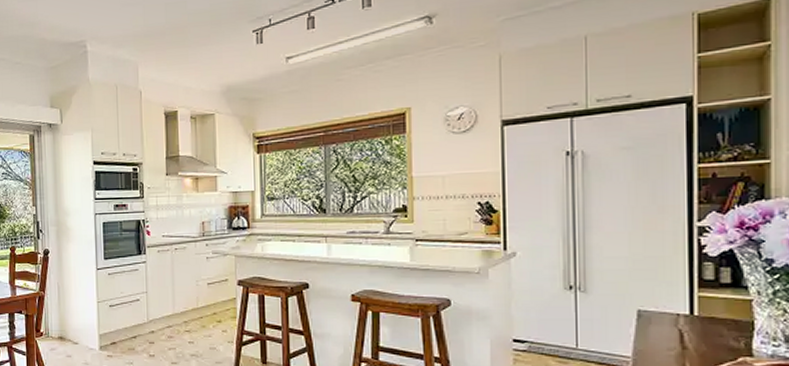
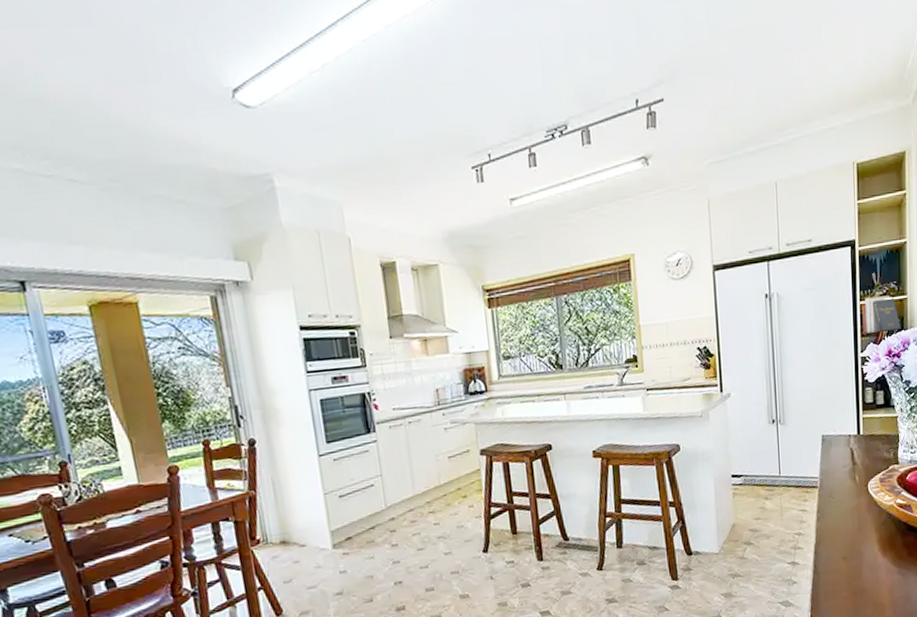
books: none [700,158,761,200] -> present [861,295,901,334]

